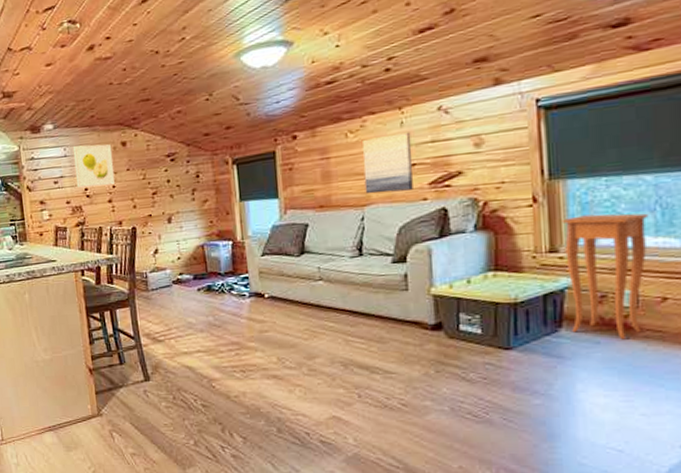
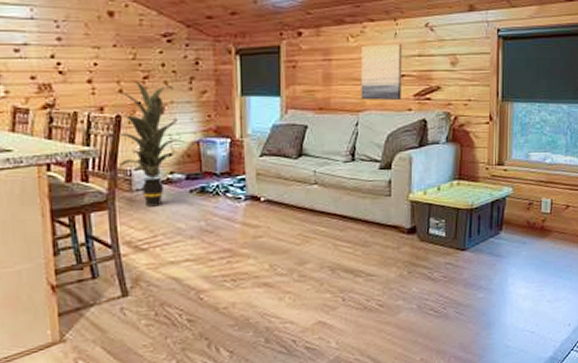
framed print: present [72,144,116,188] -> none [42,8,98,62]
indoor plant: none [130,196,194,304] -> present [115,80,188,207]
side table: present [562,213,649,340] -> none [508,134,563,240]

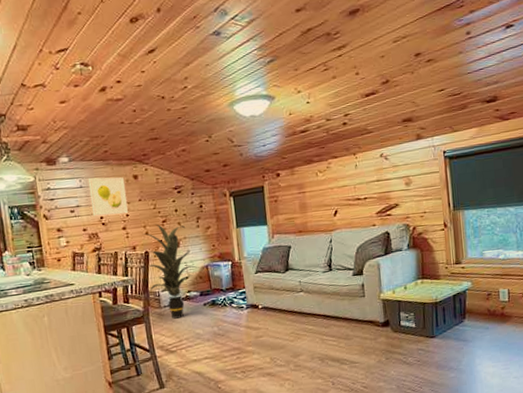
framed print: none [42,8,98,62] -> present [87,177,129,216]
wall art: present [361,44,402,100] -> none [329,173,366,222]

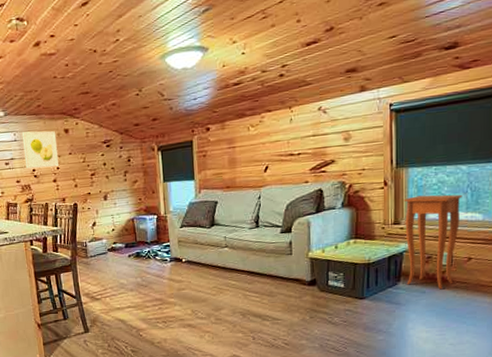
indoor plant: present [143,224,199,319] -> none [72,177,125,269]
side table: none [462,234,513,325] -> present [403,194,462,290]

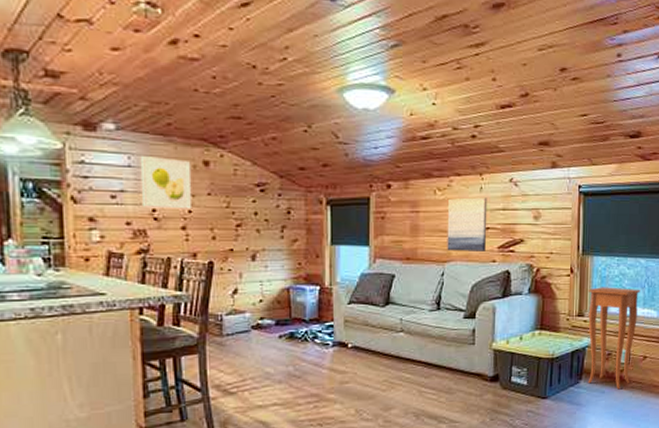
wall art: none [261,127,299,178] -> present [447,197,488,251]

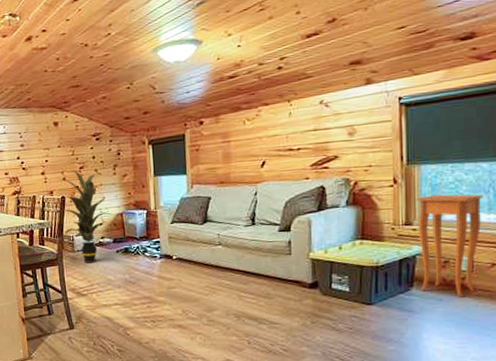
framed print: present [140,156,193,209] -> none [11,123,48,161]
indoor plant: none [208,227,278,352] -> present [60,170,114,263]
wall art: present [447,197,488,251] -> none [257,121,298,173]

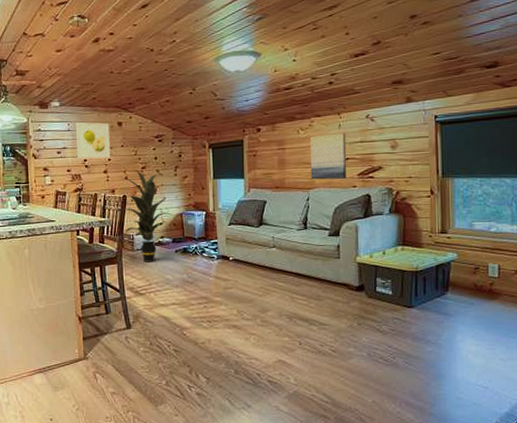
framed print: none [11,123,48,161] -> present [75,122,111,159]
wall art: none [257,121,298,173] -> present [310,133,347,180]
side table: present [416,194,484,298] -> none [450,206,508,302]

